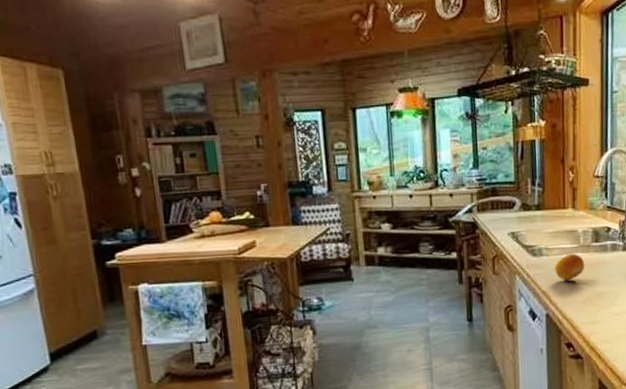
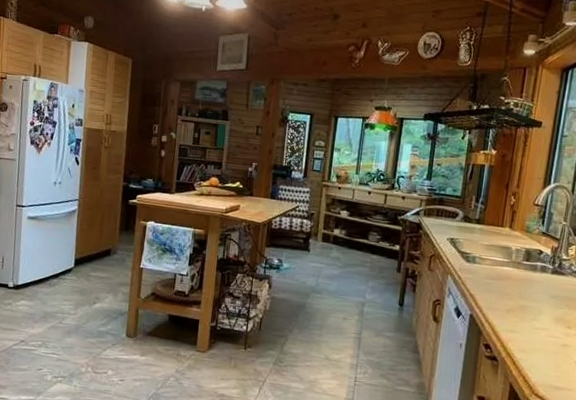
fruit: present [555,253,585,281] -> none [484,266,514,290]

